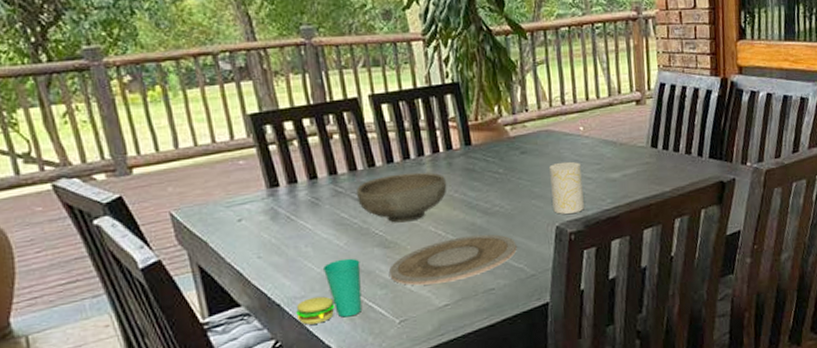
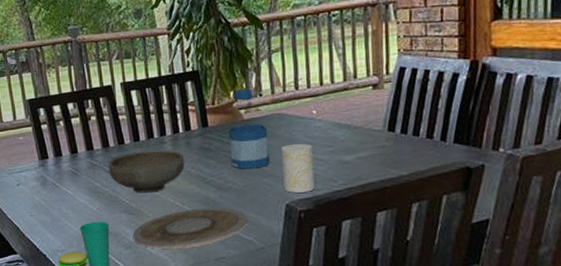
bottle: none [494,103,538,191] -> present [228,89,270,169]

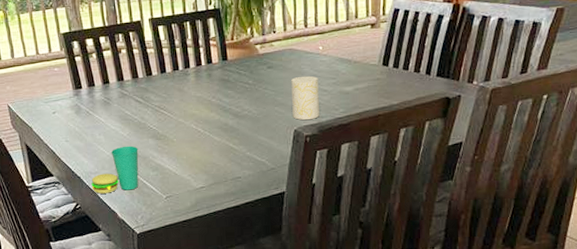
bowl: present [109,150,185,193] -> none [138,81,207,120]
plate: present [133,207,247,249] -> none [160,133,260,170]
bottle: present [228,89,270,169] -> none [245,26,281,99]

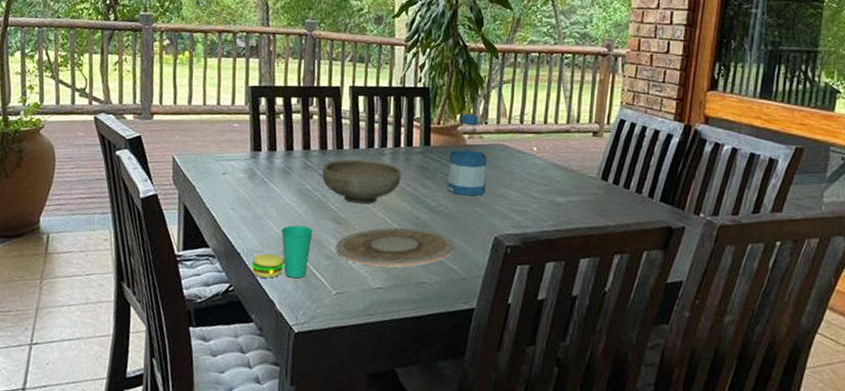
bowl: none [138,81,207,120] -> present [322,159,402,204]
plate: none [160,133,260,170] -> present [336,227,454,268]
bottle: none [245,26,281,99] -> present [447,114,487,197]
cup: present [291,75,319,120] -> none [495,177,528,228]

